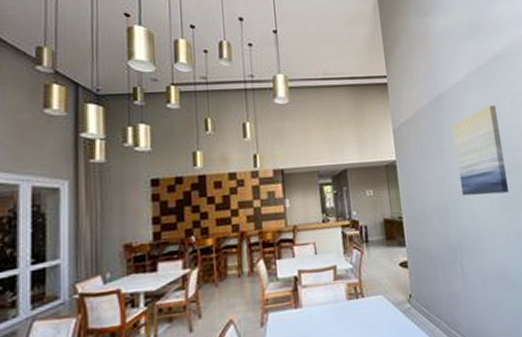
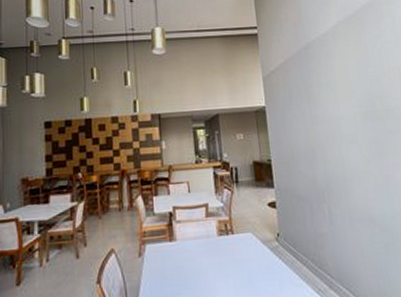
wall art: present [452,105,509,196] -> none [321,53,378,141]

